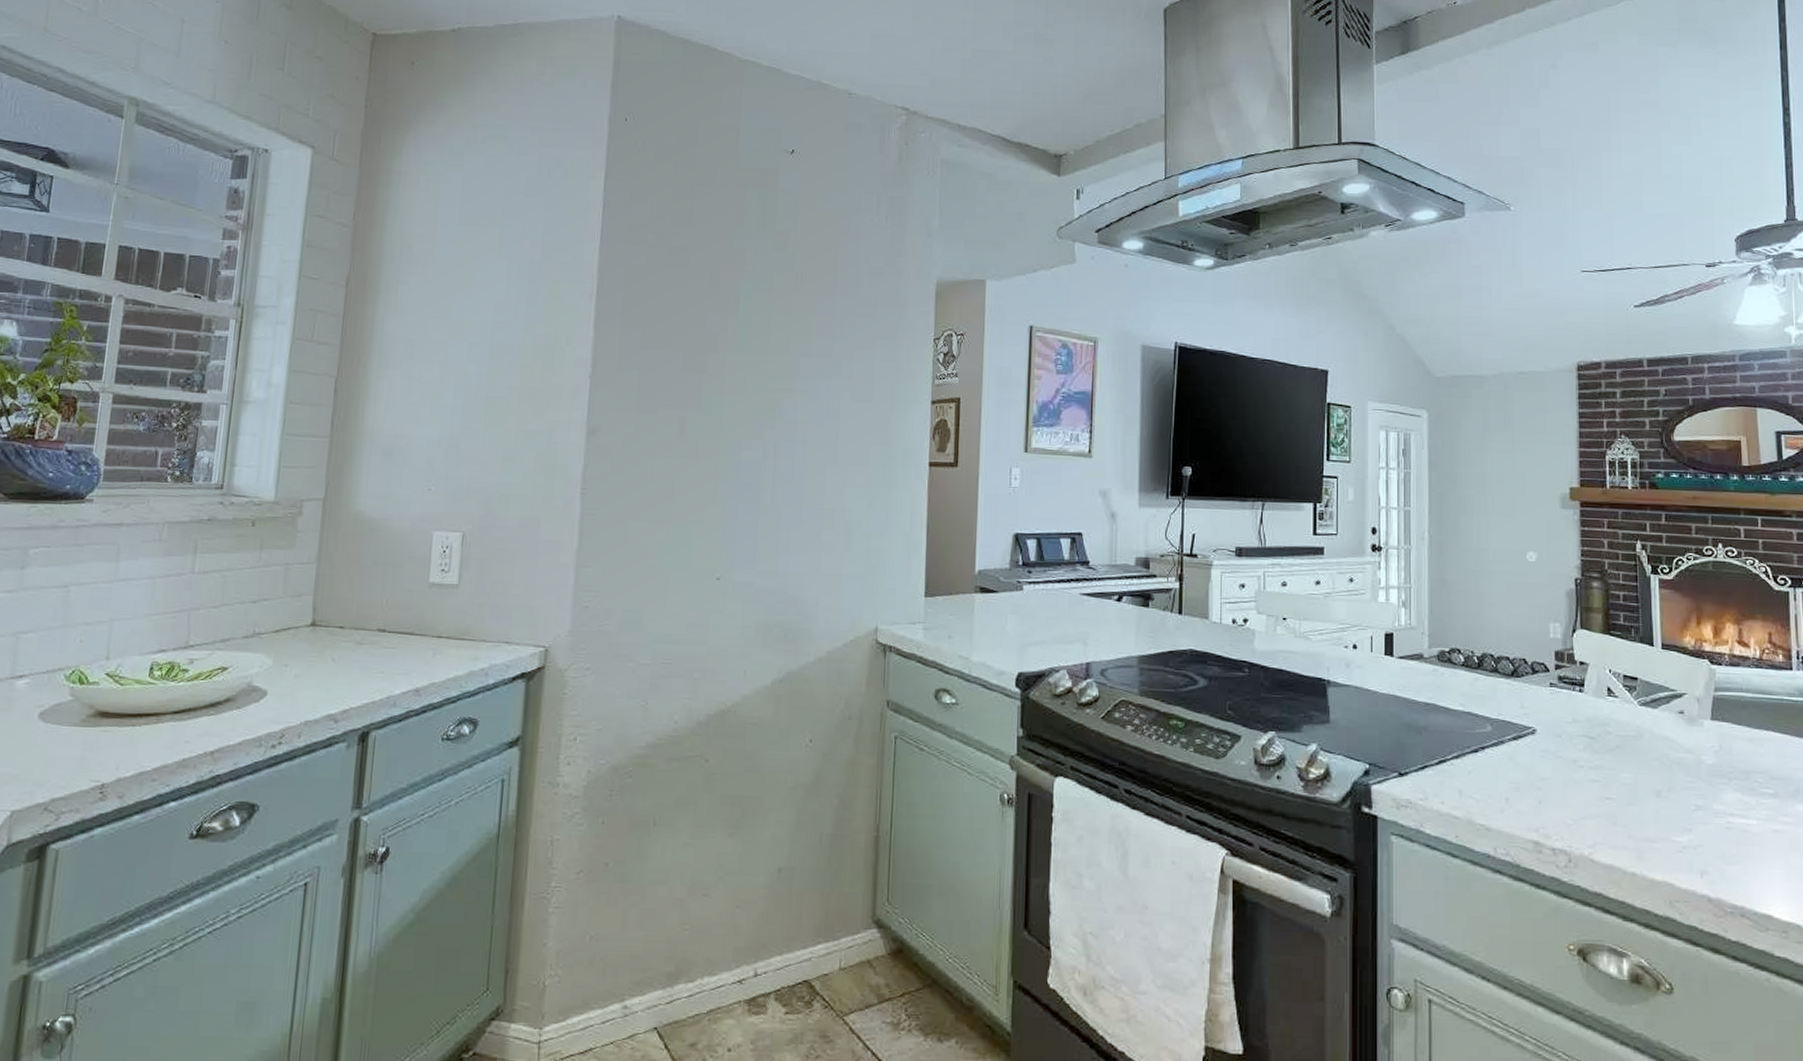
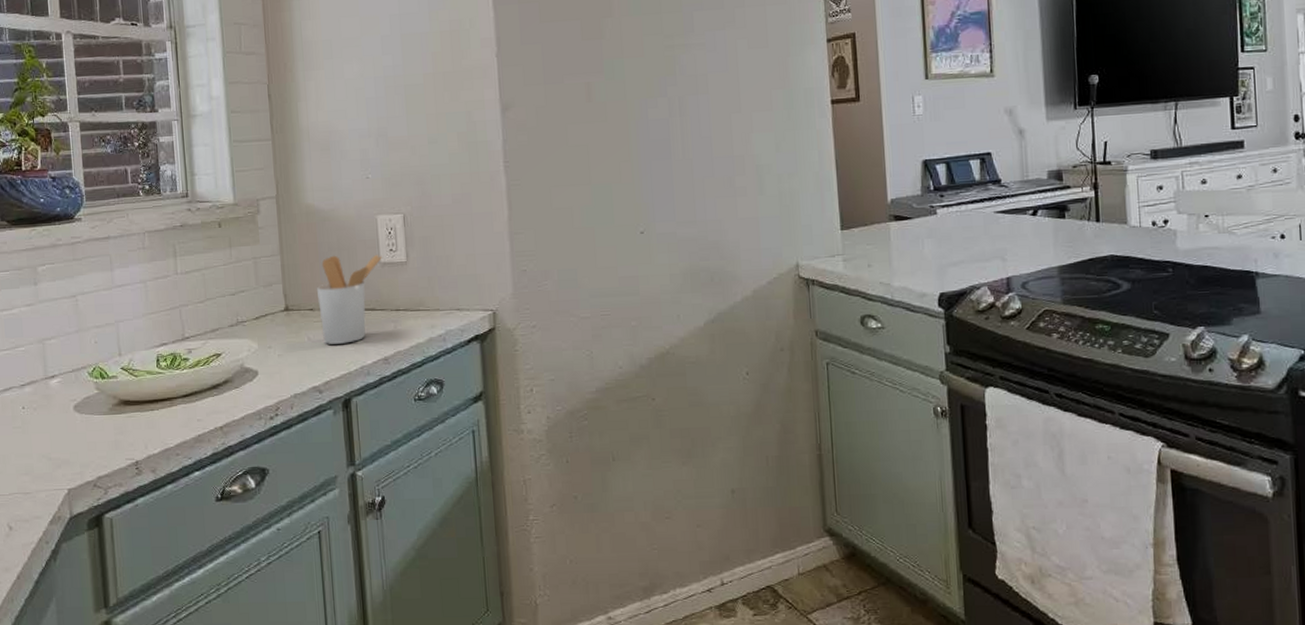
utensil holder: none [349,569,433,669] -> present [316,254,383,345]

